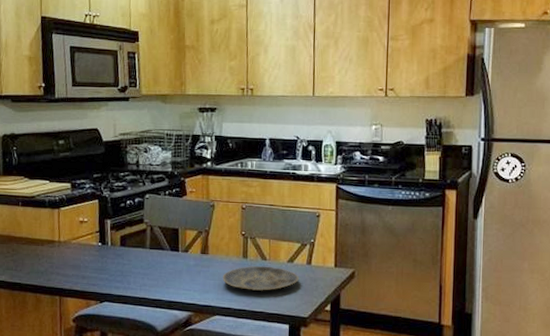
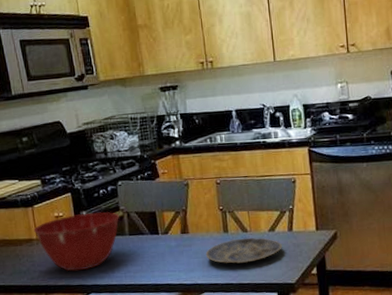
mixing bowl: none [57,221,142,278] -> present [33,211,119,272]

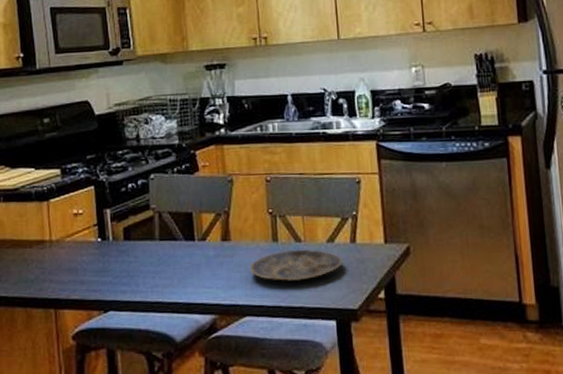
mixing bowl: present [33,211,119,272] -> none [47,210,149,283]

